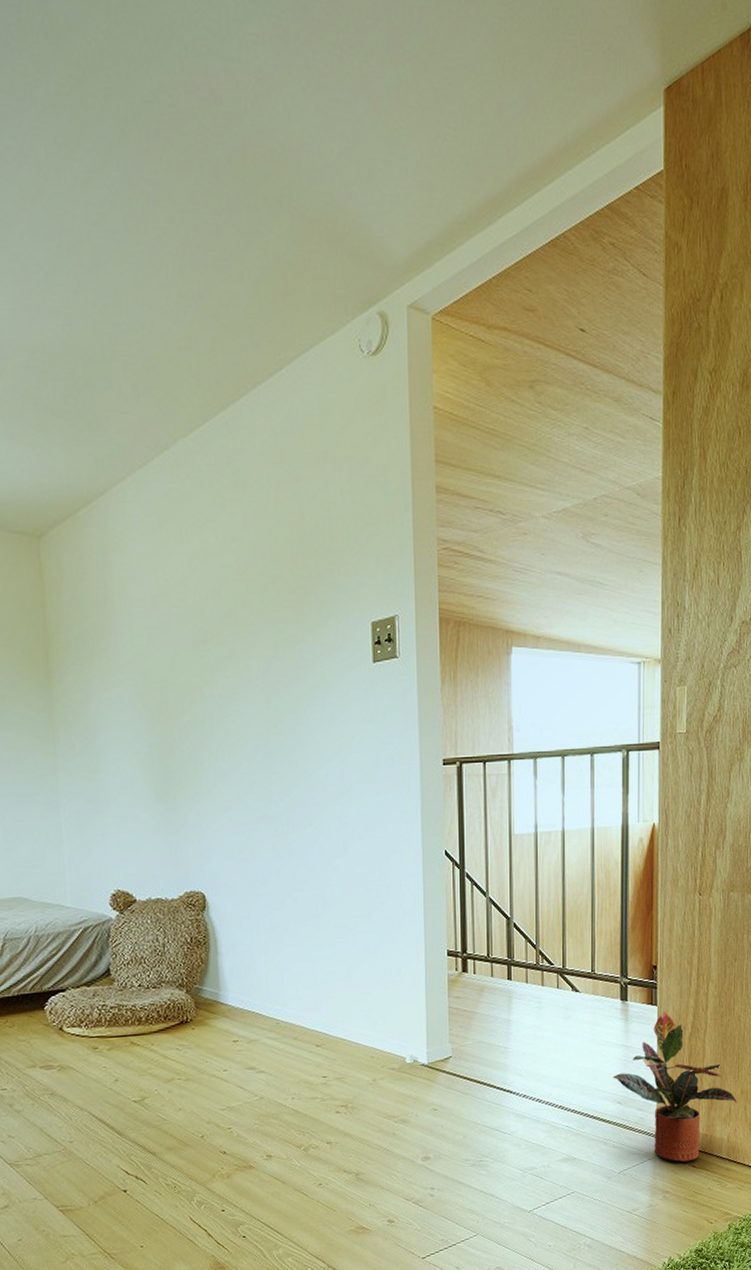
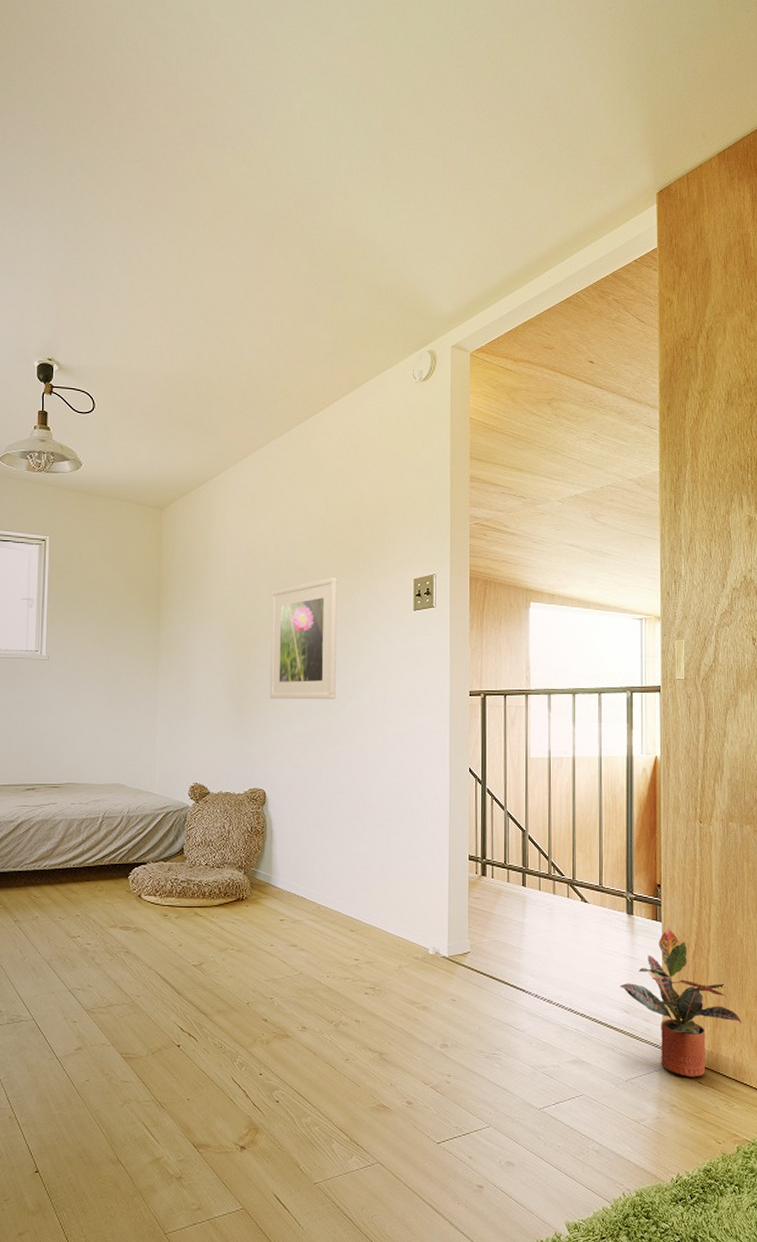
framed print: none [194,624,283,782] -> present [270,577,337,700]

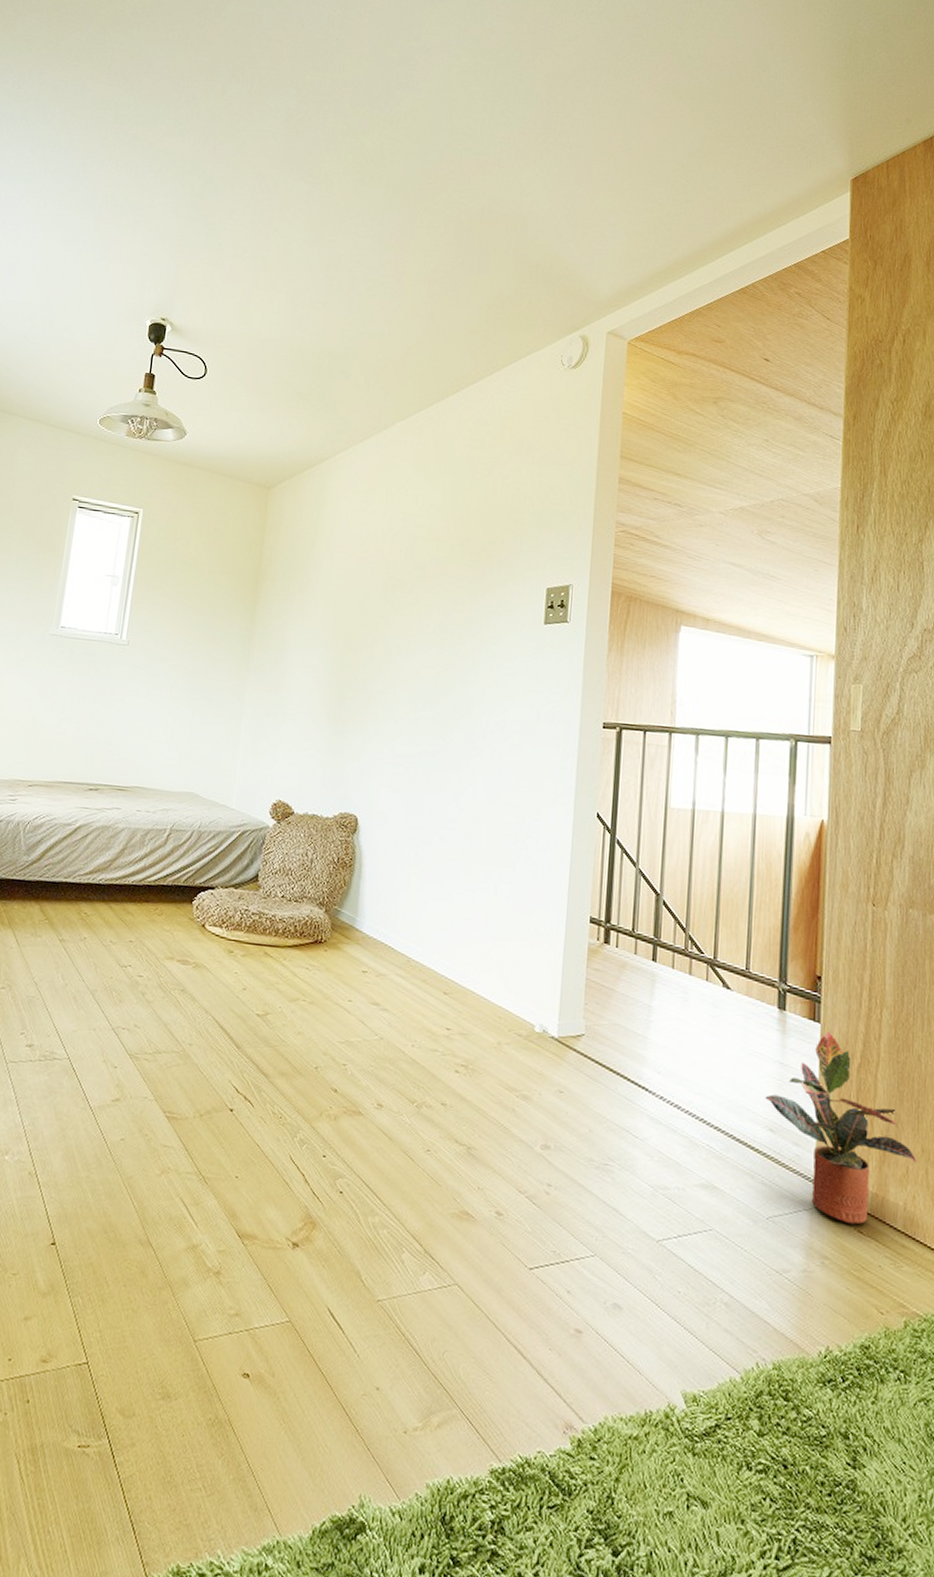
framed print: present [270,577,337,700] -> none [371,579,459,718]

